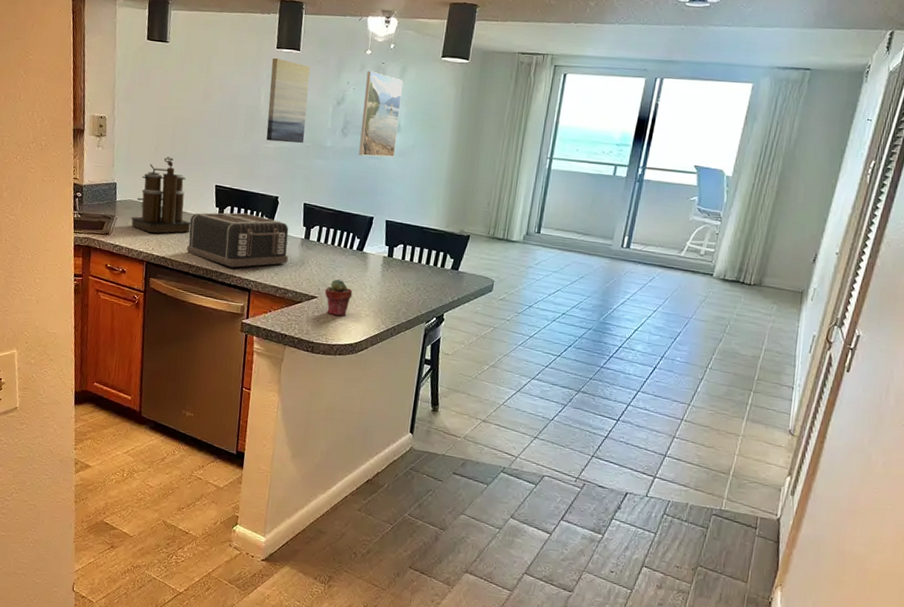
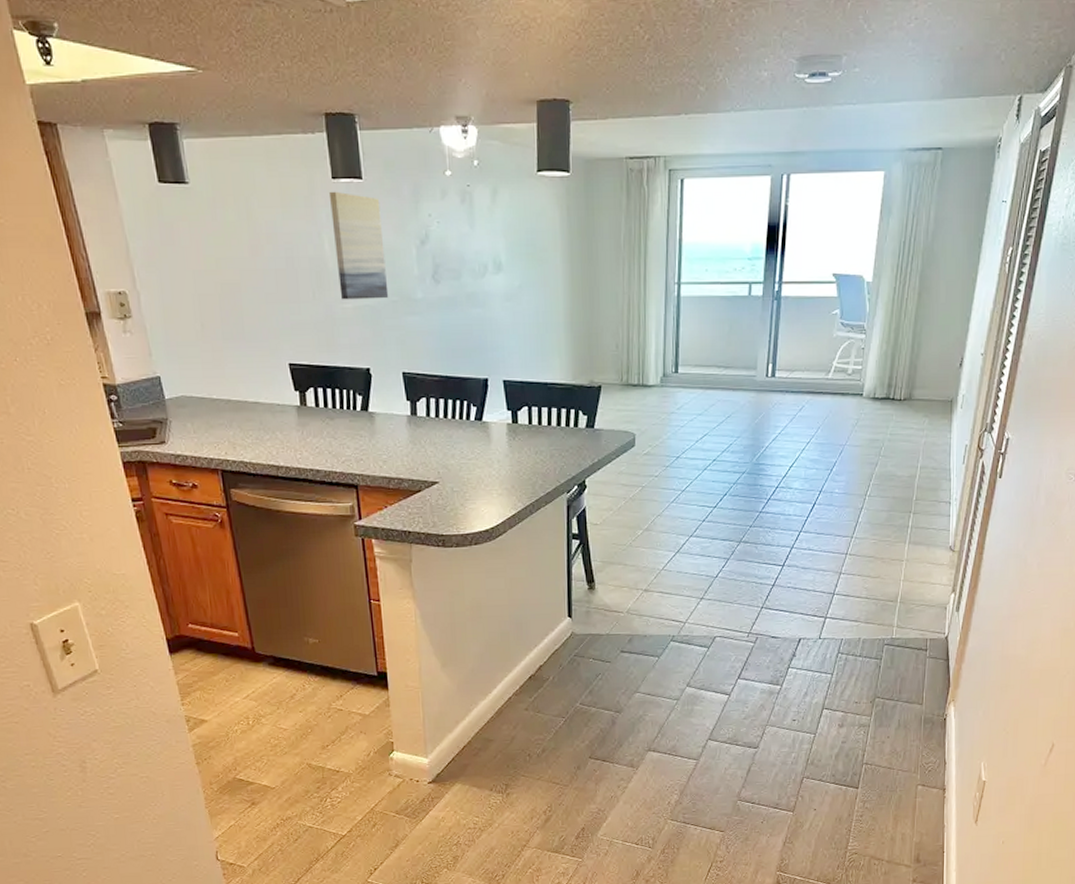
coffee maker: present [131,156,191,234] -> none [189,335,269,434]
toaster: present [186,212,289,268] -> none [266,393,396,462]
potted succulent: present [324,279,353,317] -> none [446,457,479,501]
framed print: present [358,71,404,157] -> none [450,197,501,305]

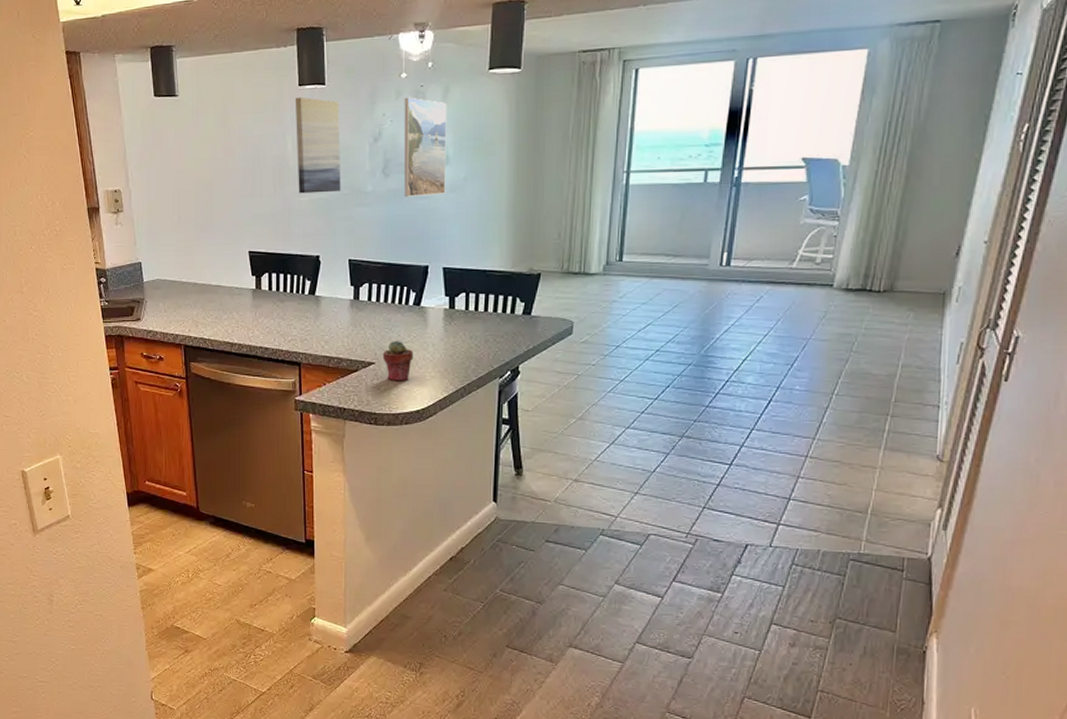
potted succulent: none [446,457,479,501] -> present [382,340,414,382]
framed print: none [450,197,501,305] -> present [404,97,447,197]

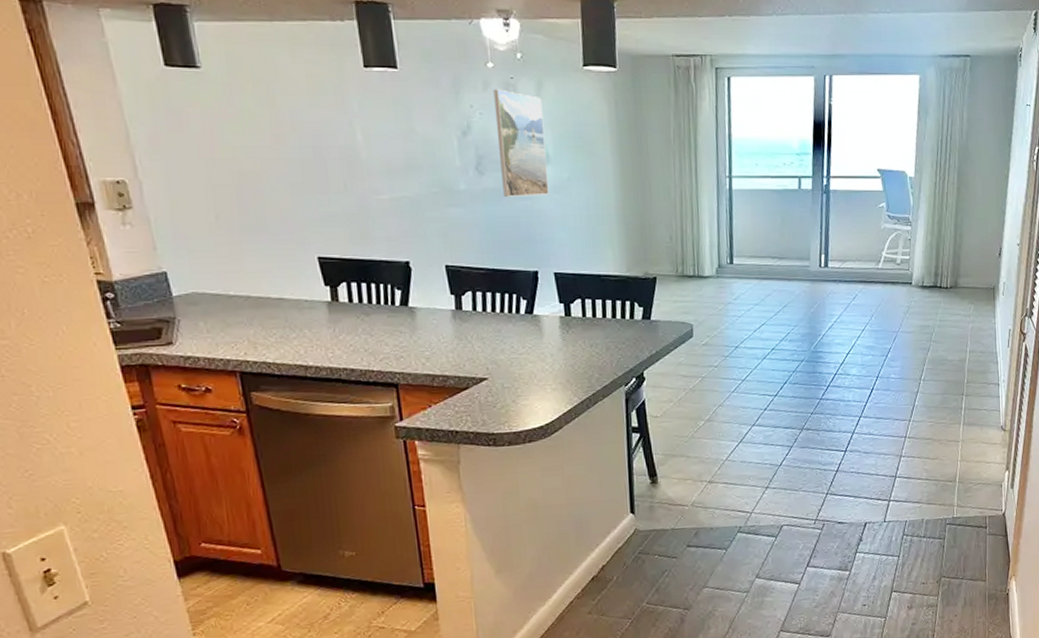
wall art: present [295,96,341,194] -> none [360,79,429,191]
potted succulent: present [382,340,414,382] -> none [495,352,531,398]

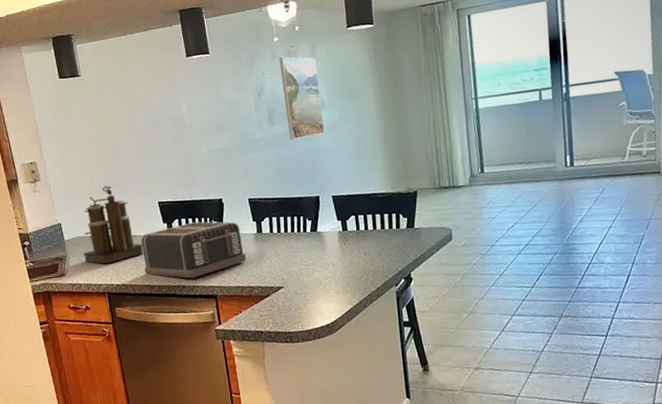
coffee maker: none [201,227,295,333] -> present [83,185,144,264]
toaster: none [291,287,440,361] -> present [141,221,246,279]

